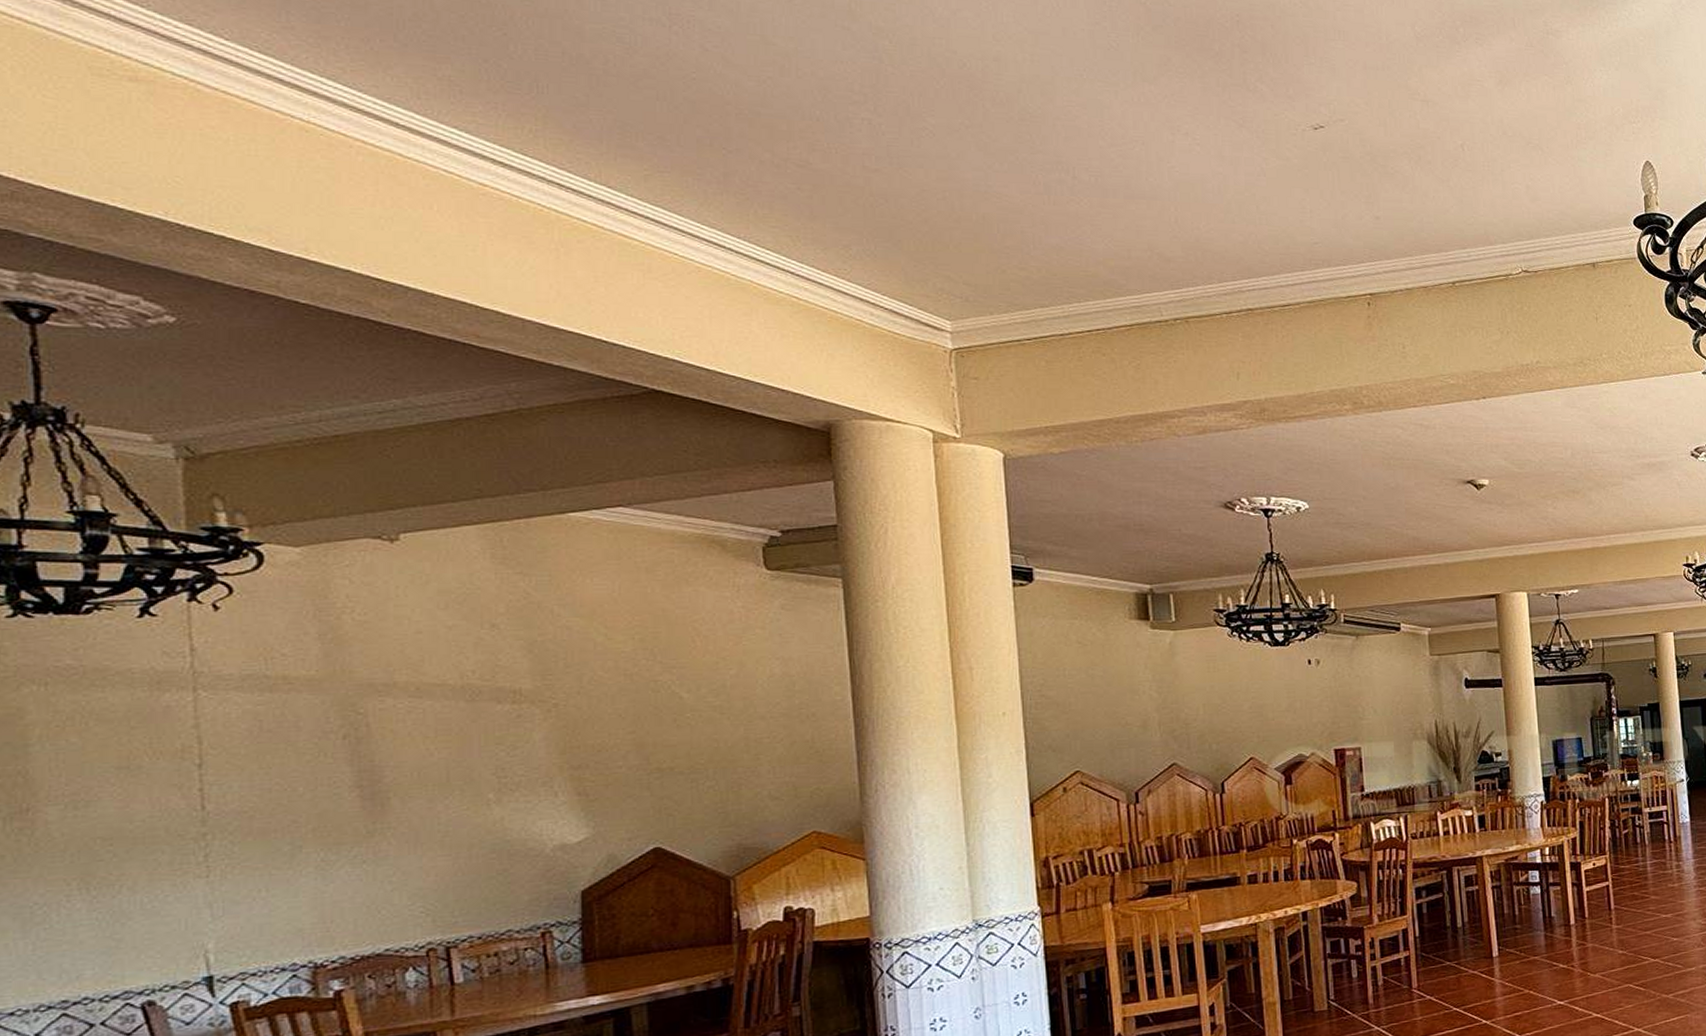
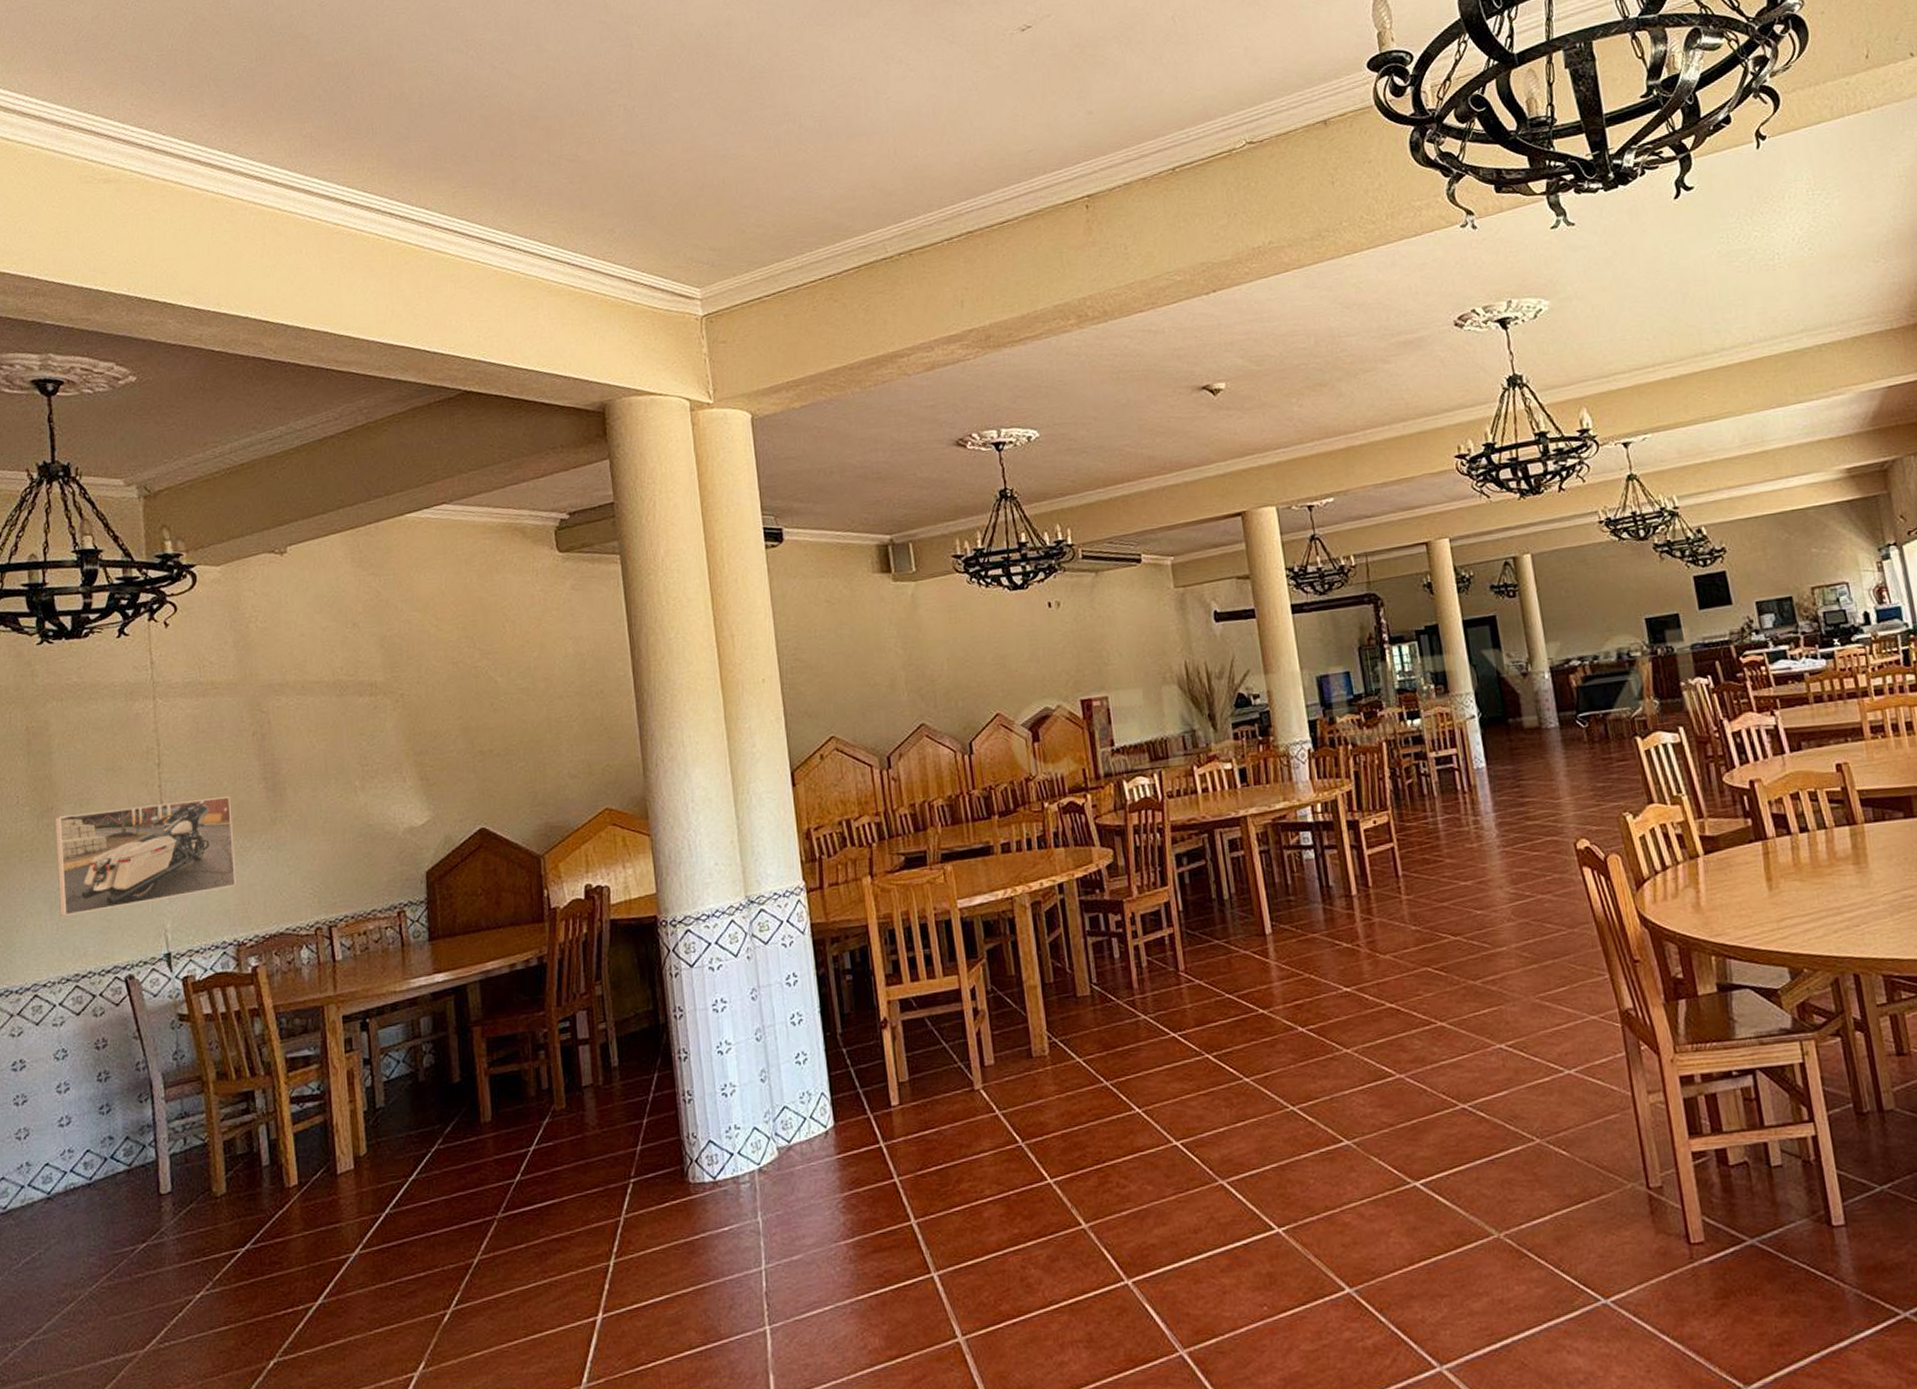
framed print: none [31,804,314,935] -> present [54,796,236,916]

